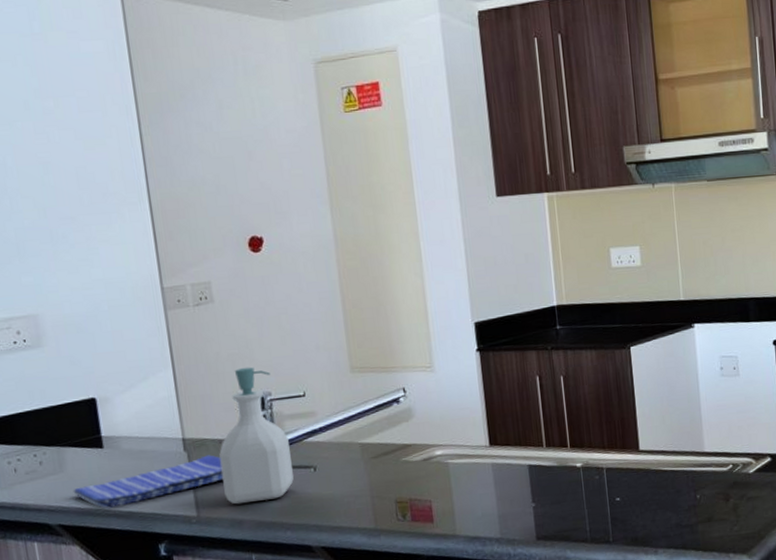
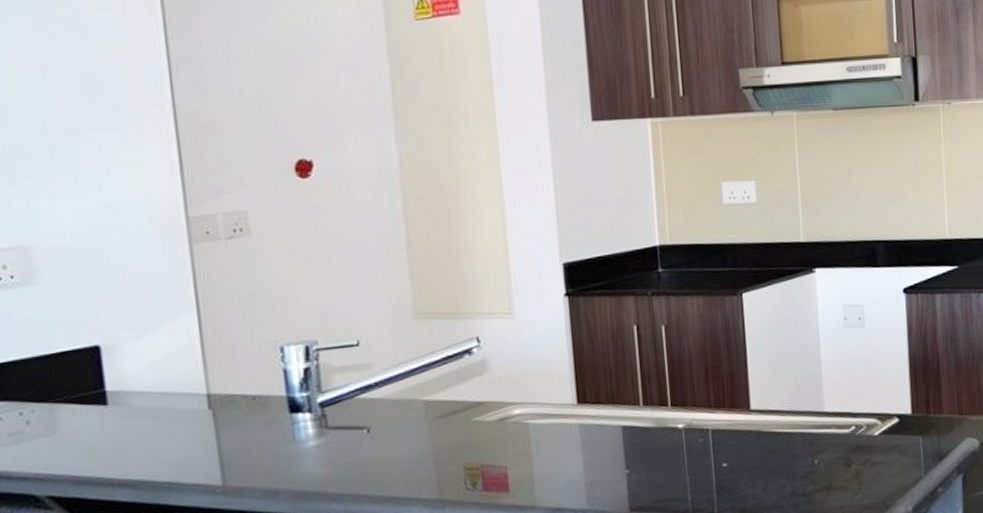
dish towel: present [73,455,224,510] -> none [67,413,257,478]
soap bottle: present [219,367,294,505] -> none [252,311,342,472]

